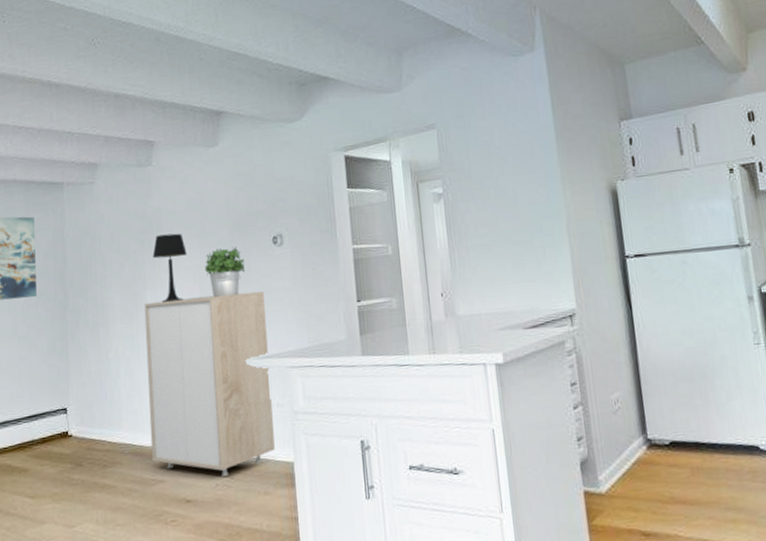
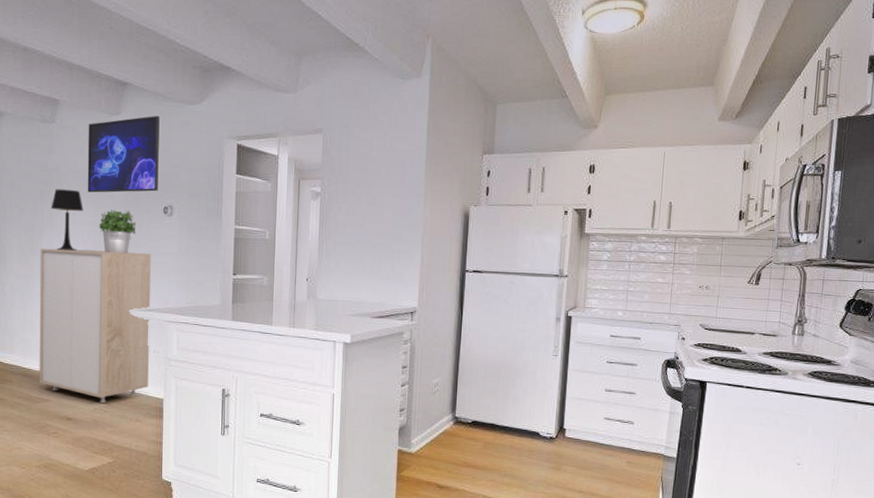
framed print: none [185,139,265,234] -> present [87,115,160,193]

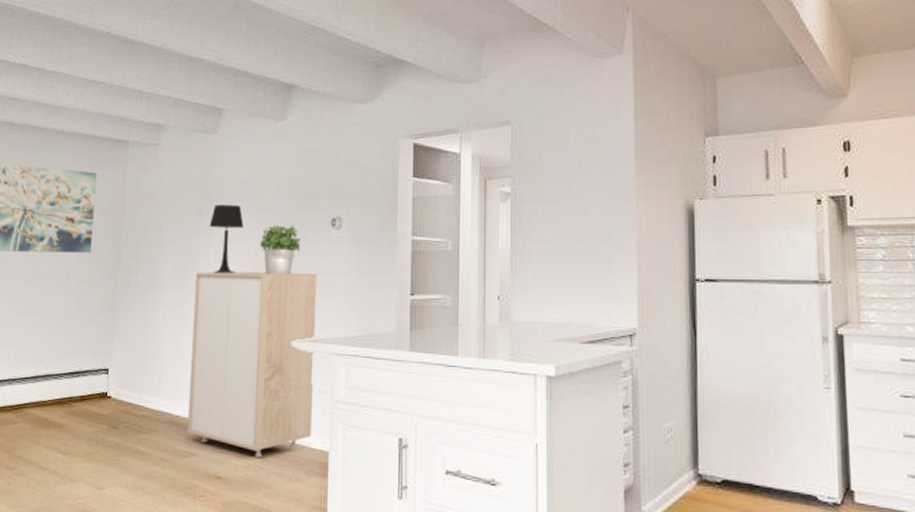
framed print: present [87,115,160,193] -> none [248,117,328,207]

